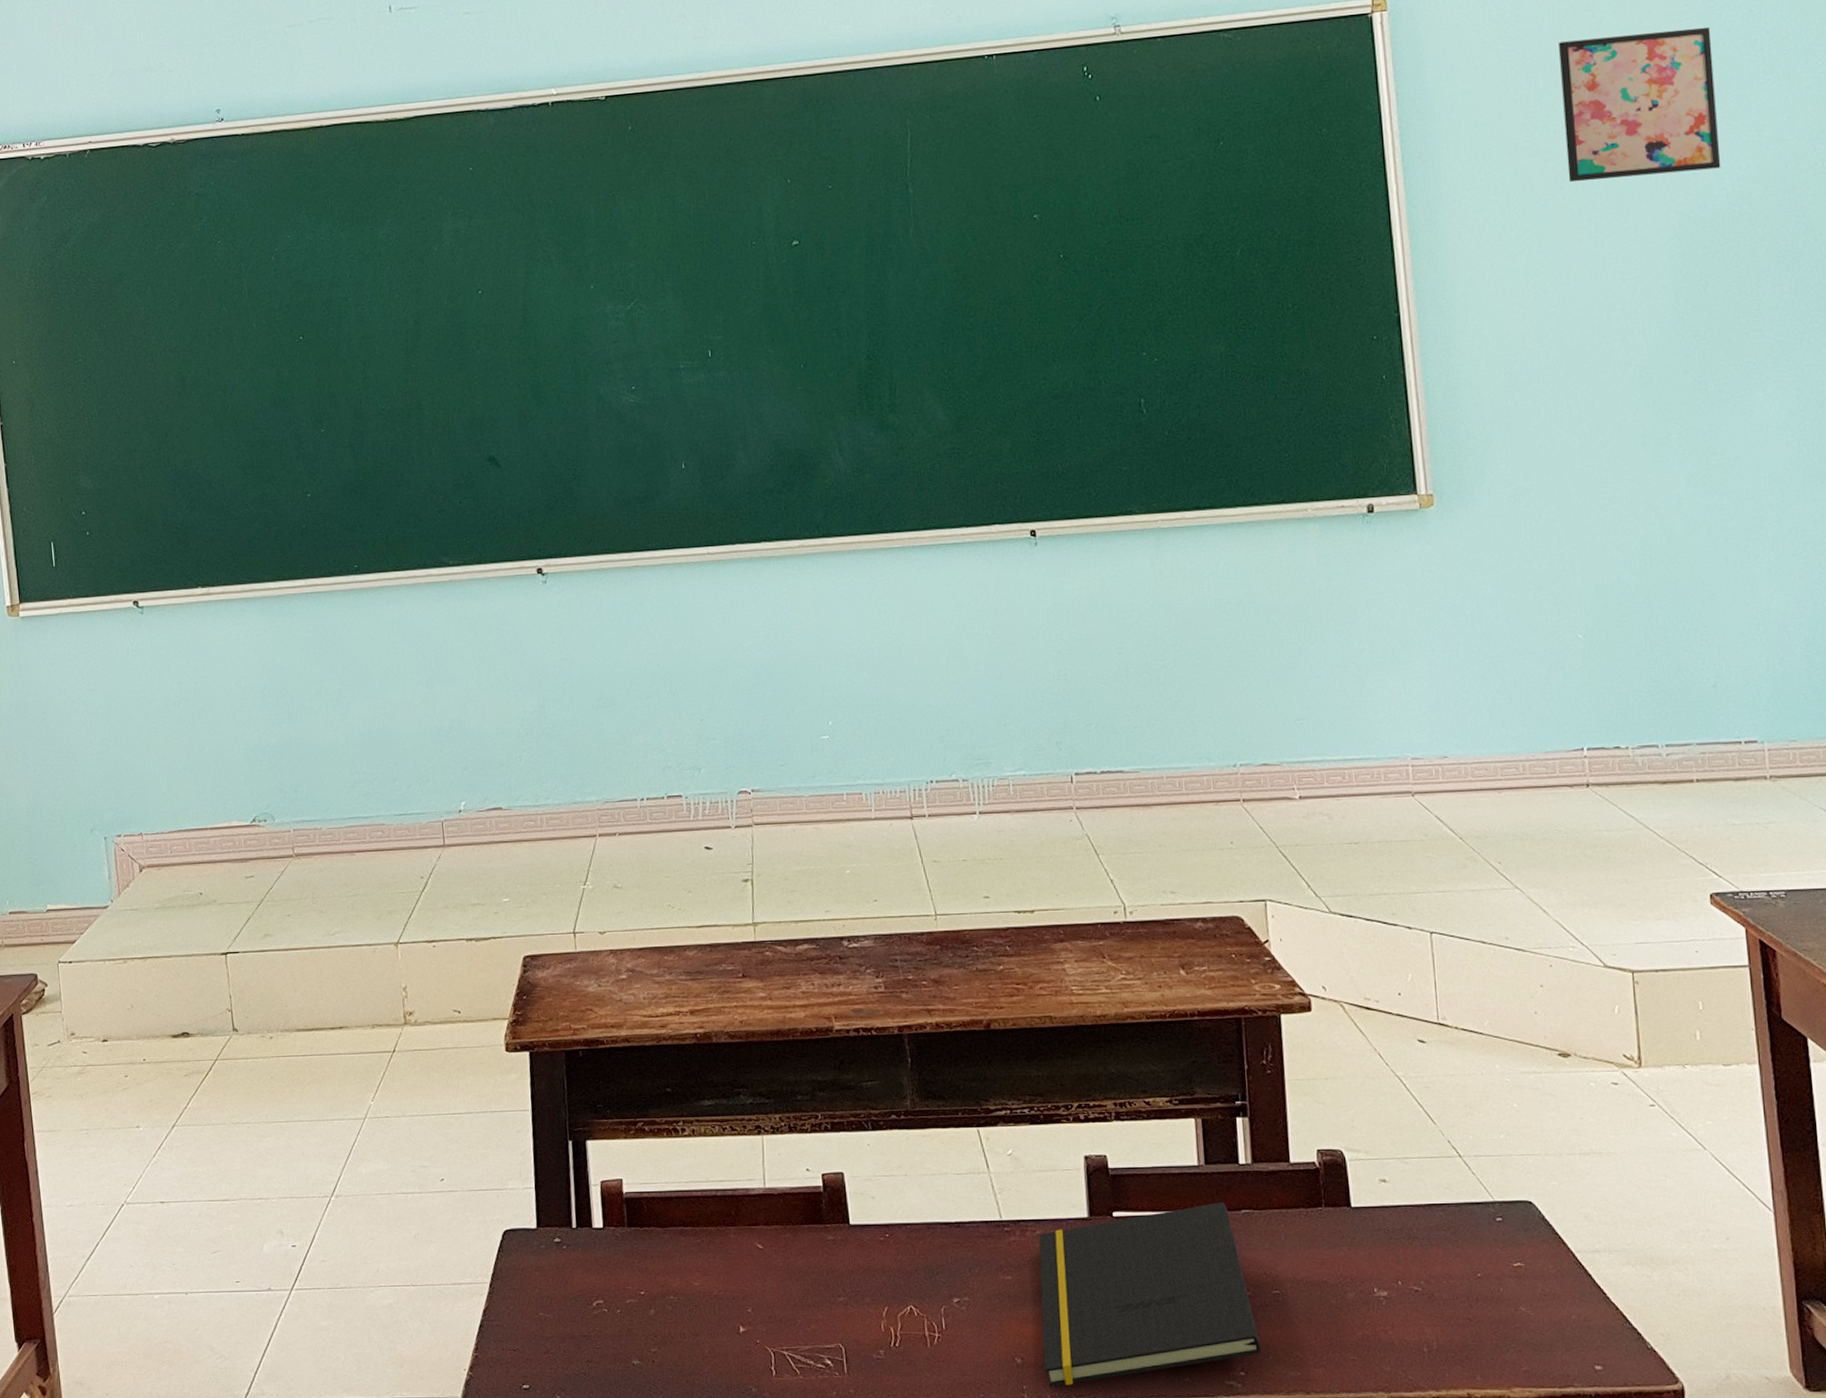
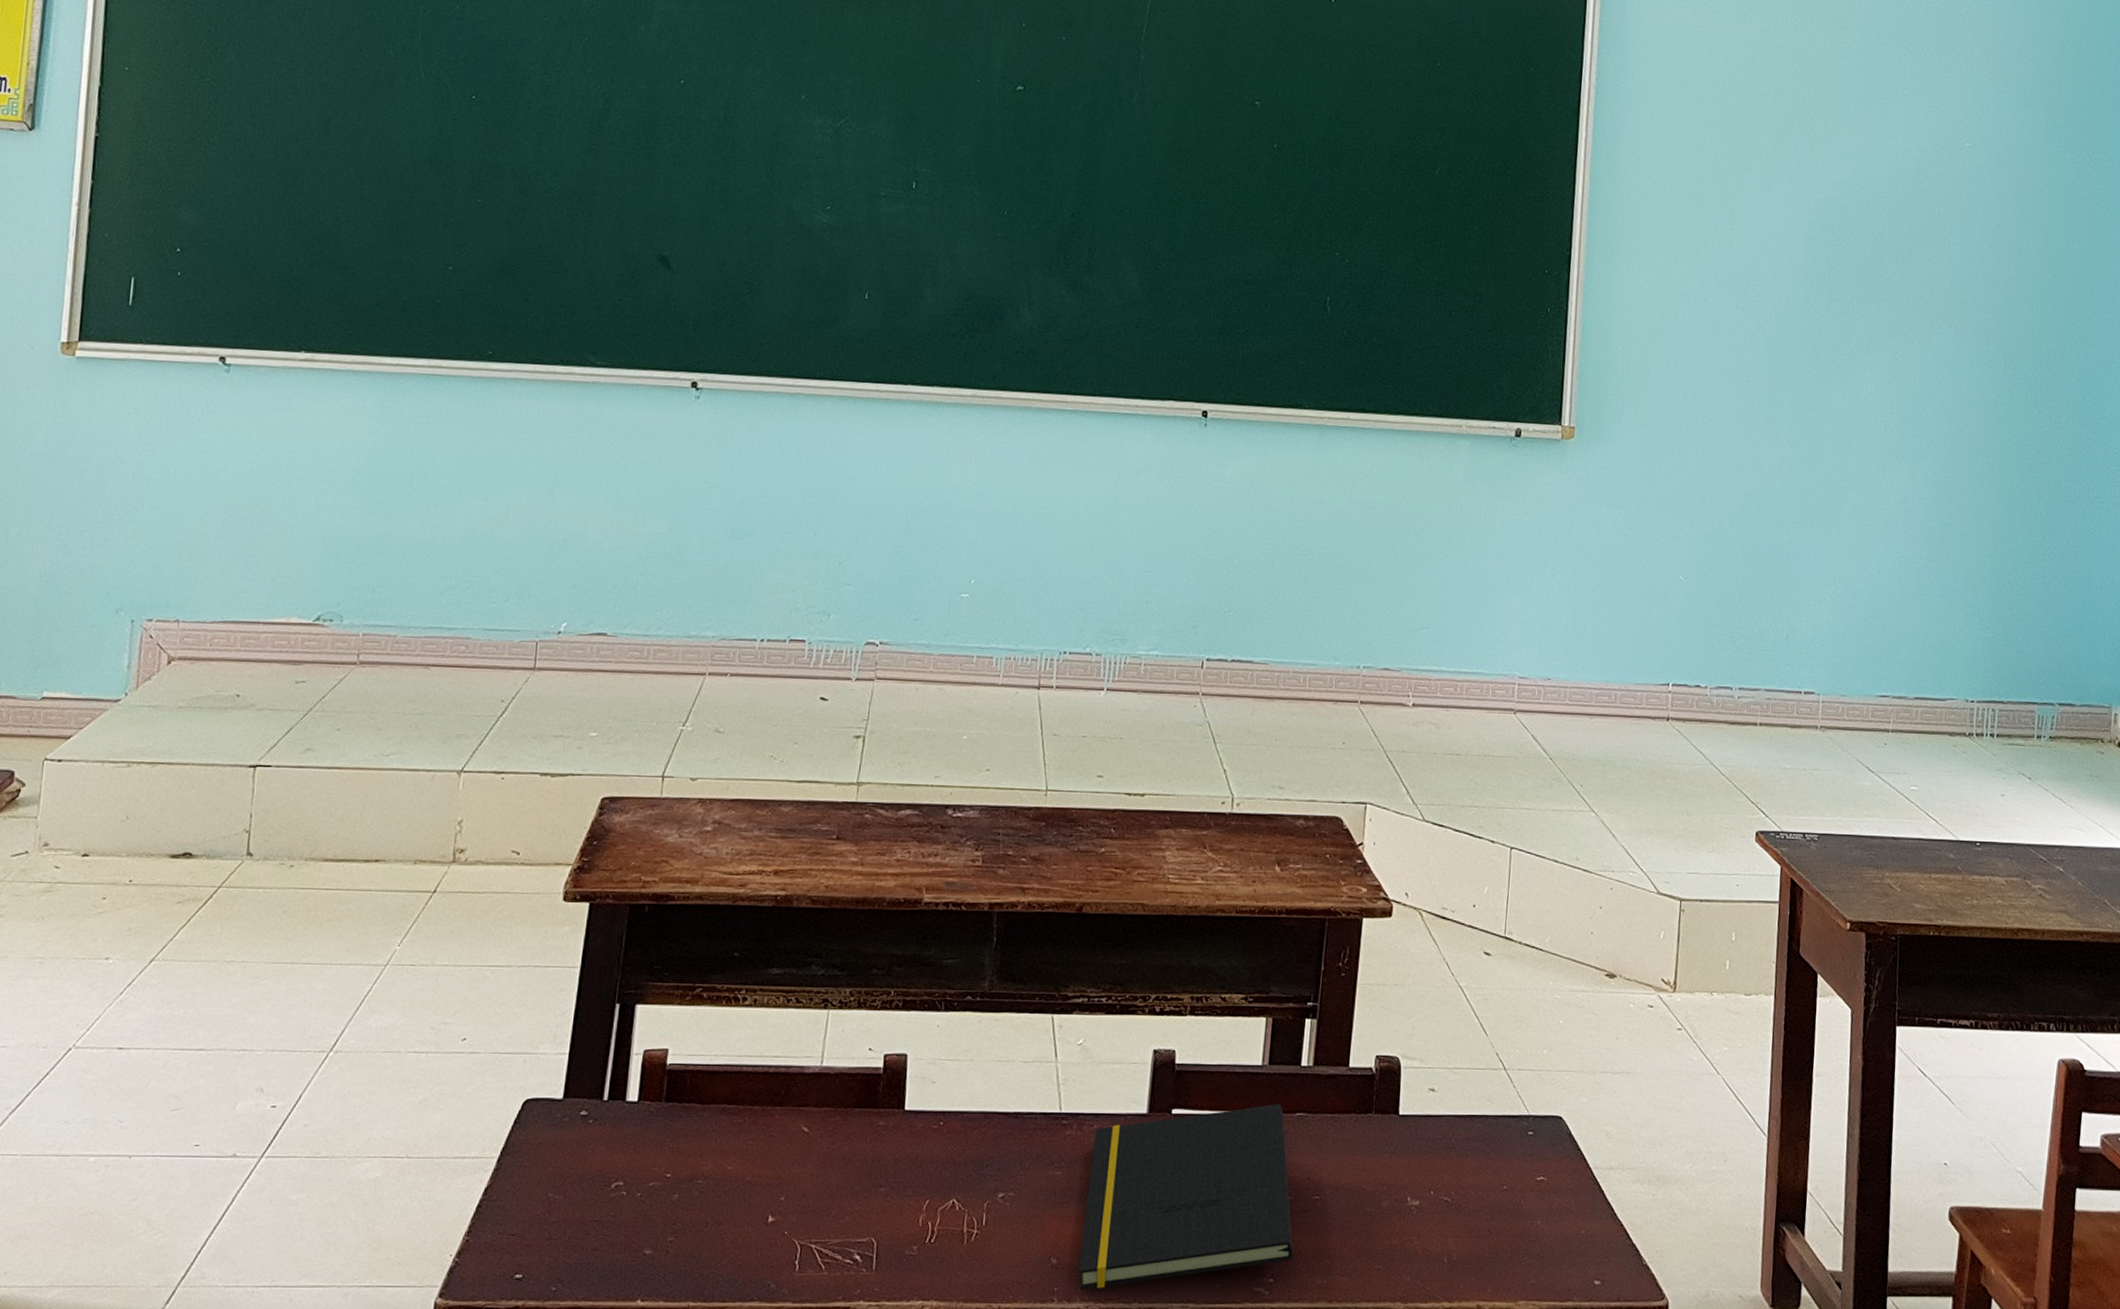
wall art: present [1557,26,1721,183] -> none [1732,27,1866,166]

